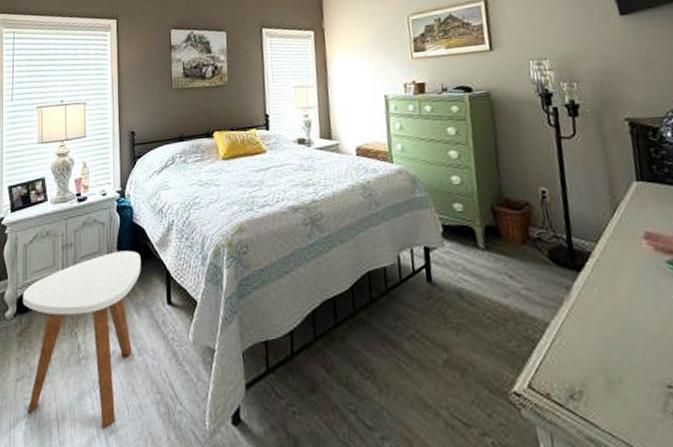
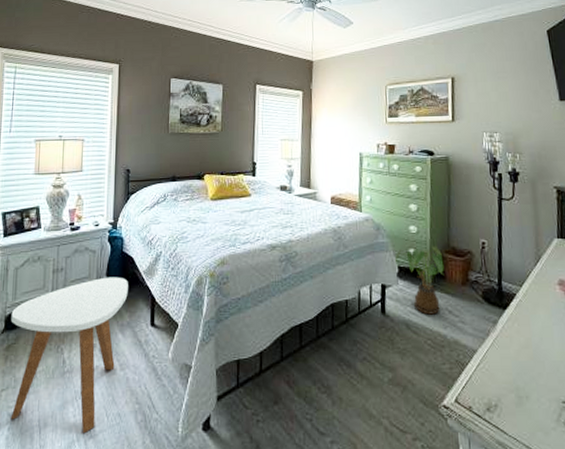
house plant: none [438,198,499,282] -> present [396,246,445,315]

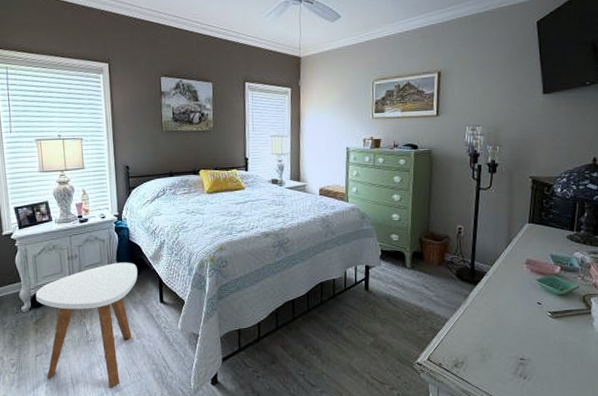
house plant: present [396,246,445,315] -> none [379,231,423,291]

